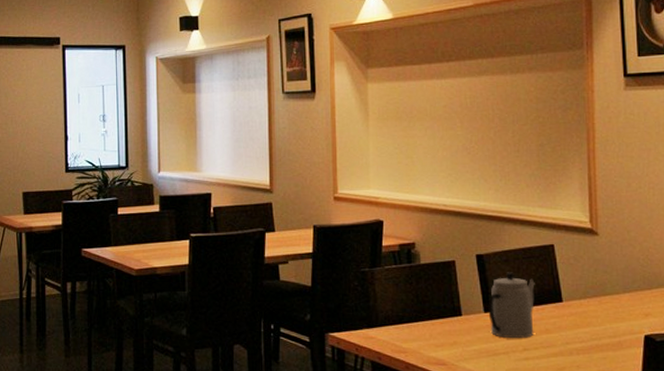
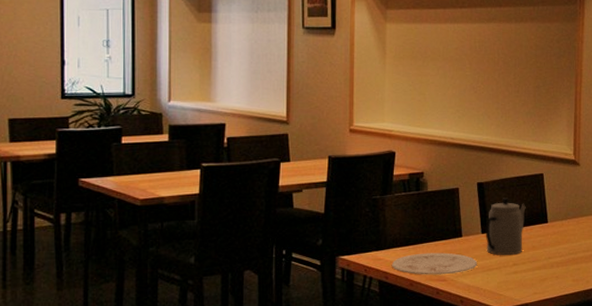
plate: none [384,332,481,358] -> present [391,252,478,275]

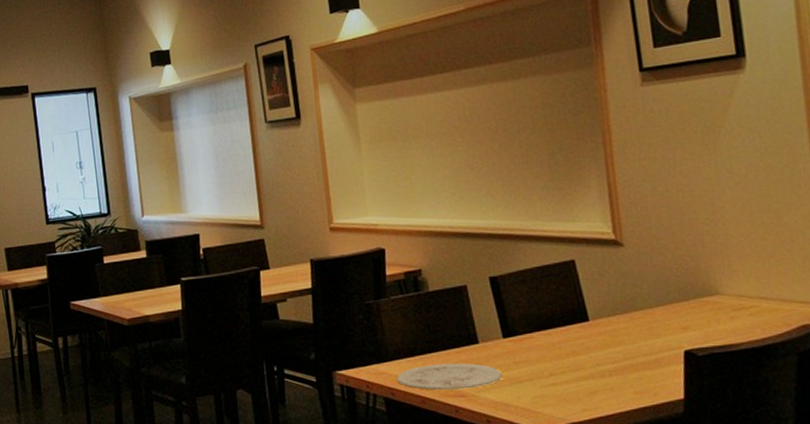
teapot: present [485,198,526,255] -> none [506,293,560,364]

